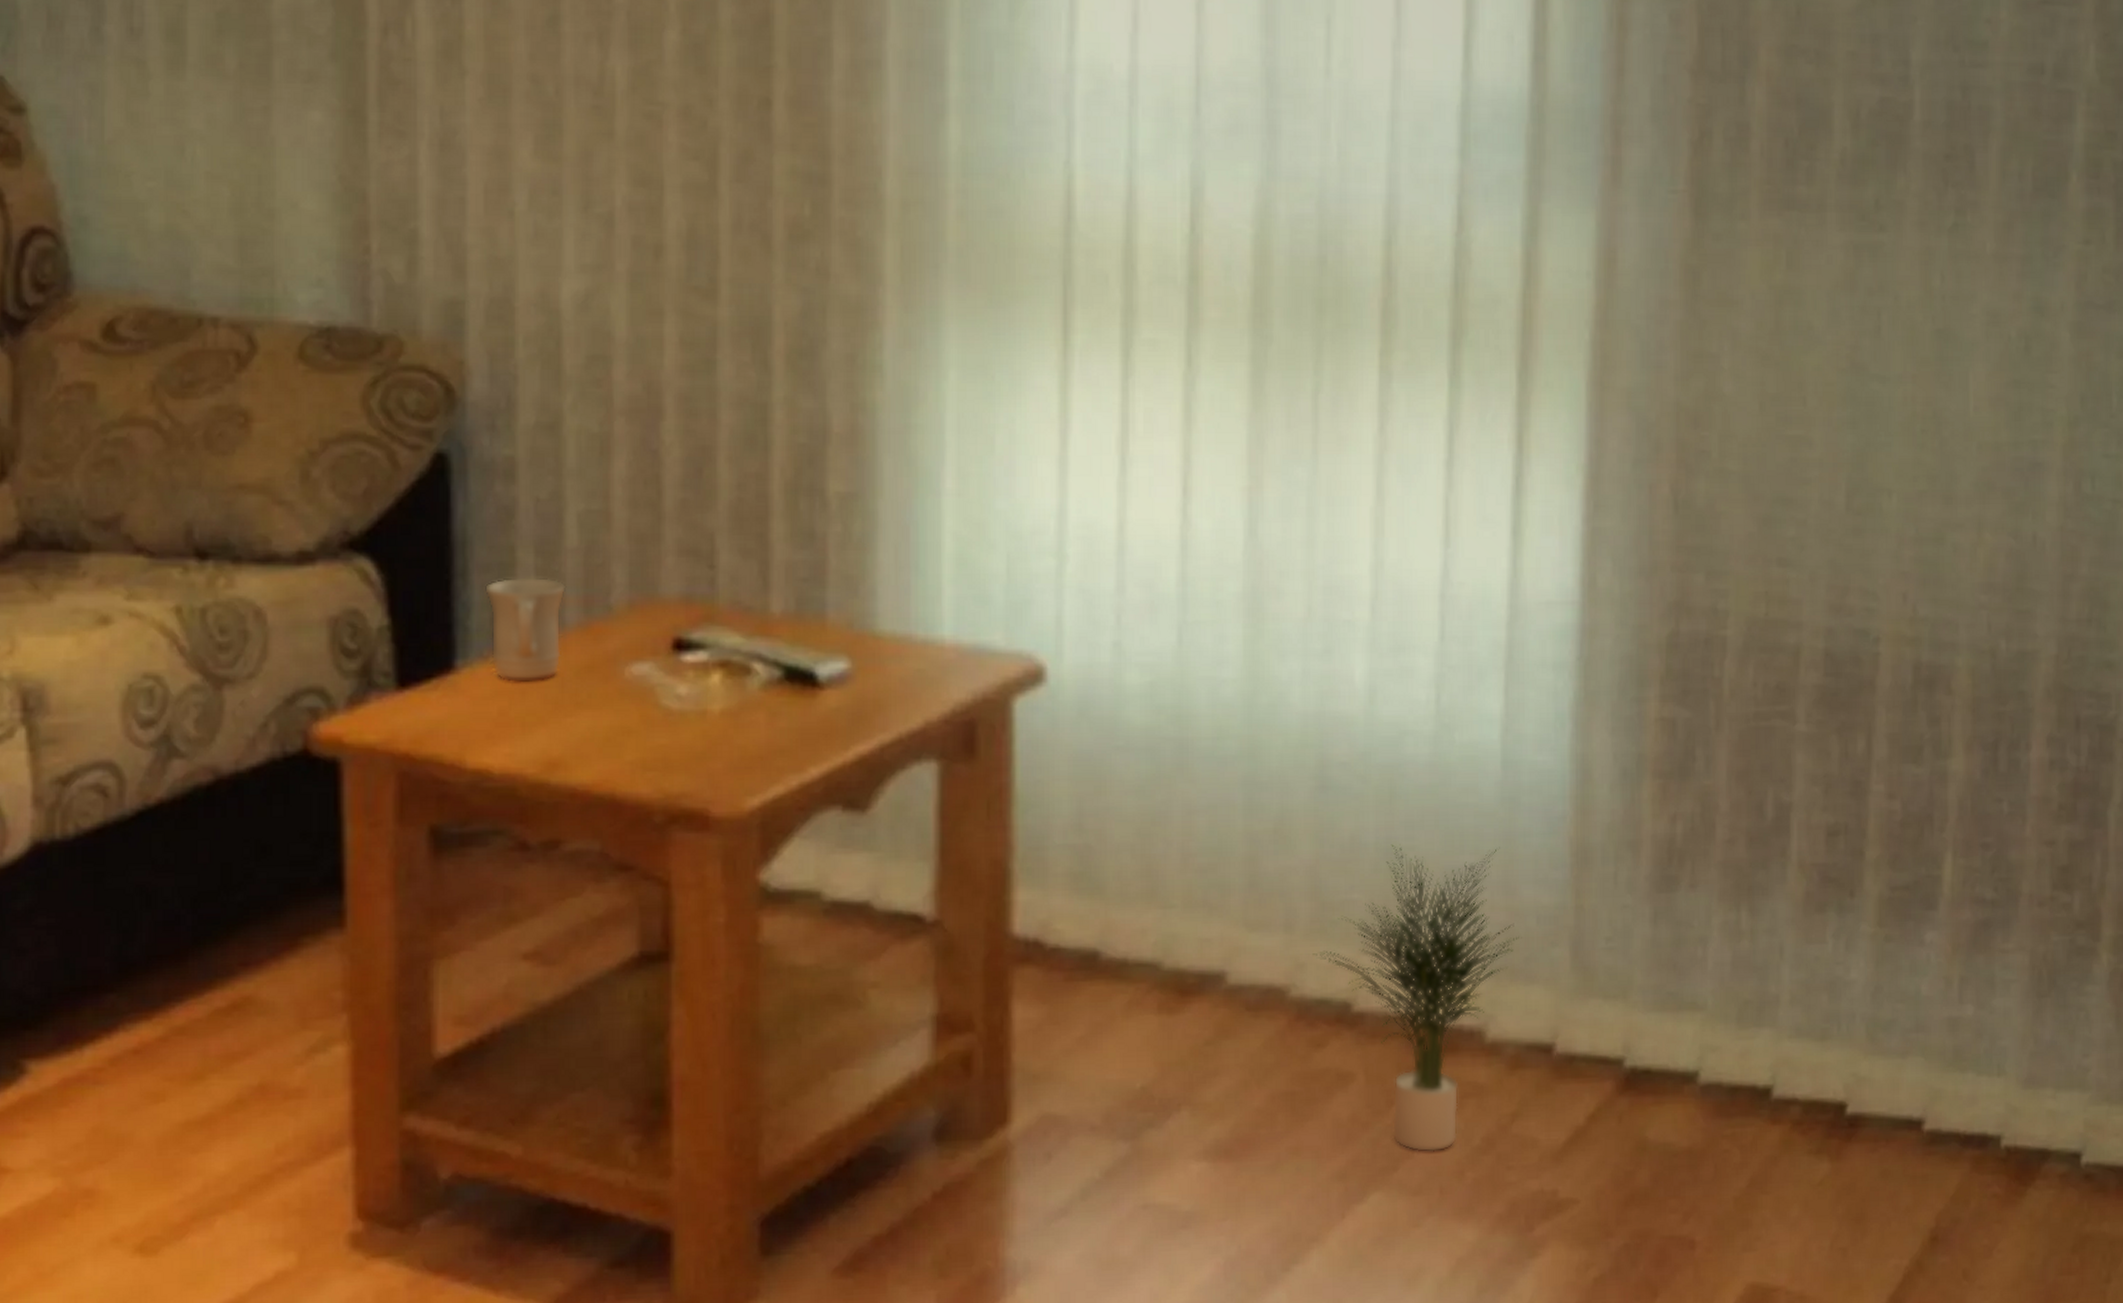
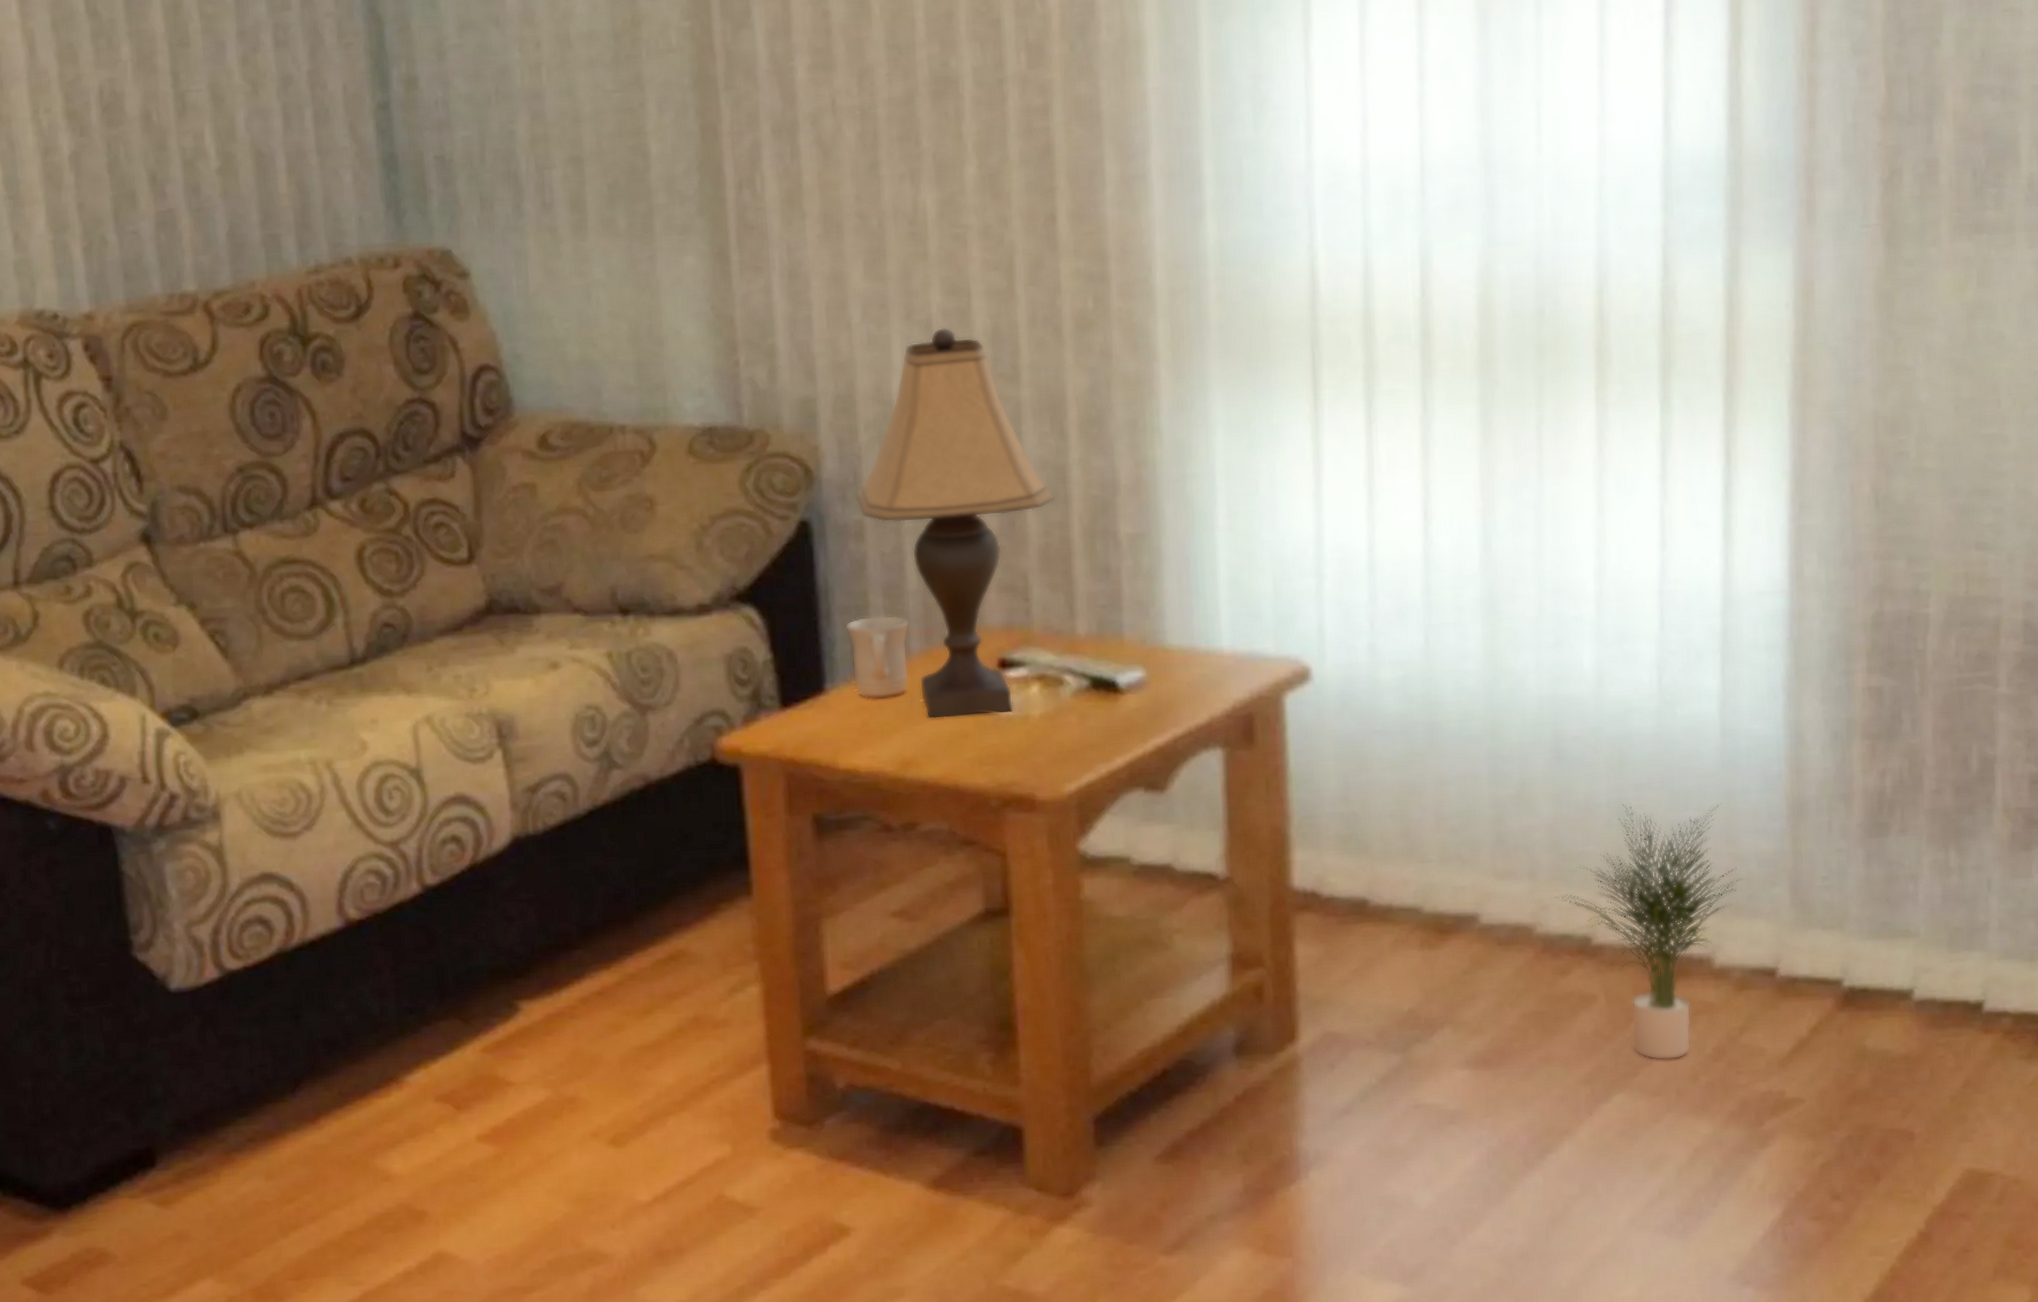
lamp: none [507,224,753,711] -> present [855,327,1055,720]

